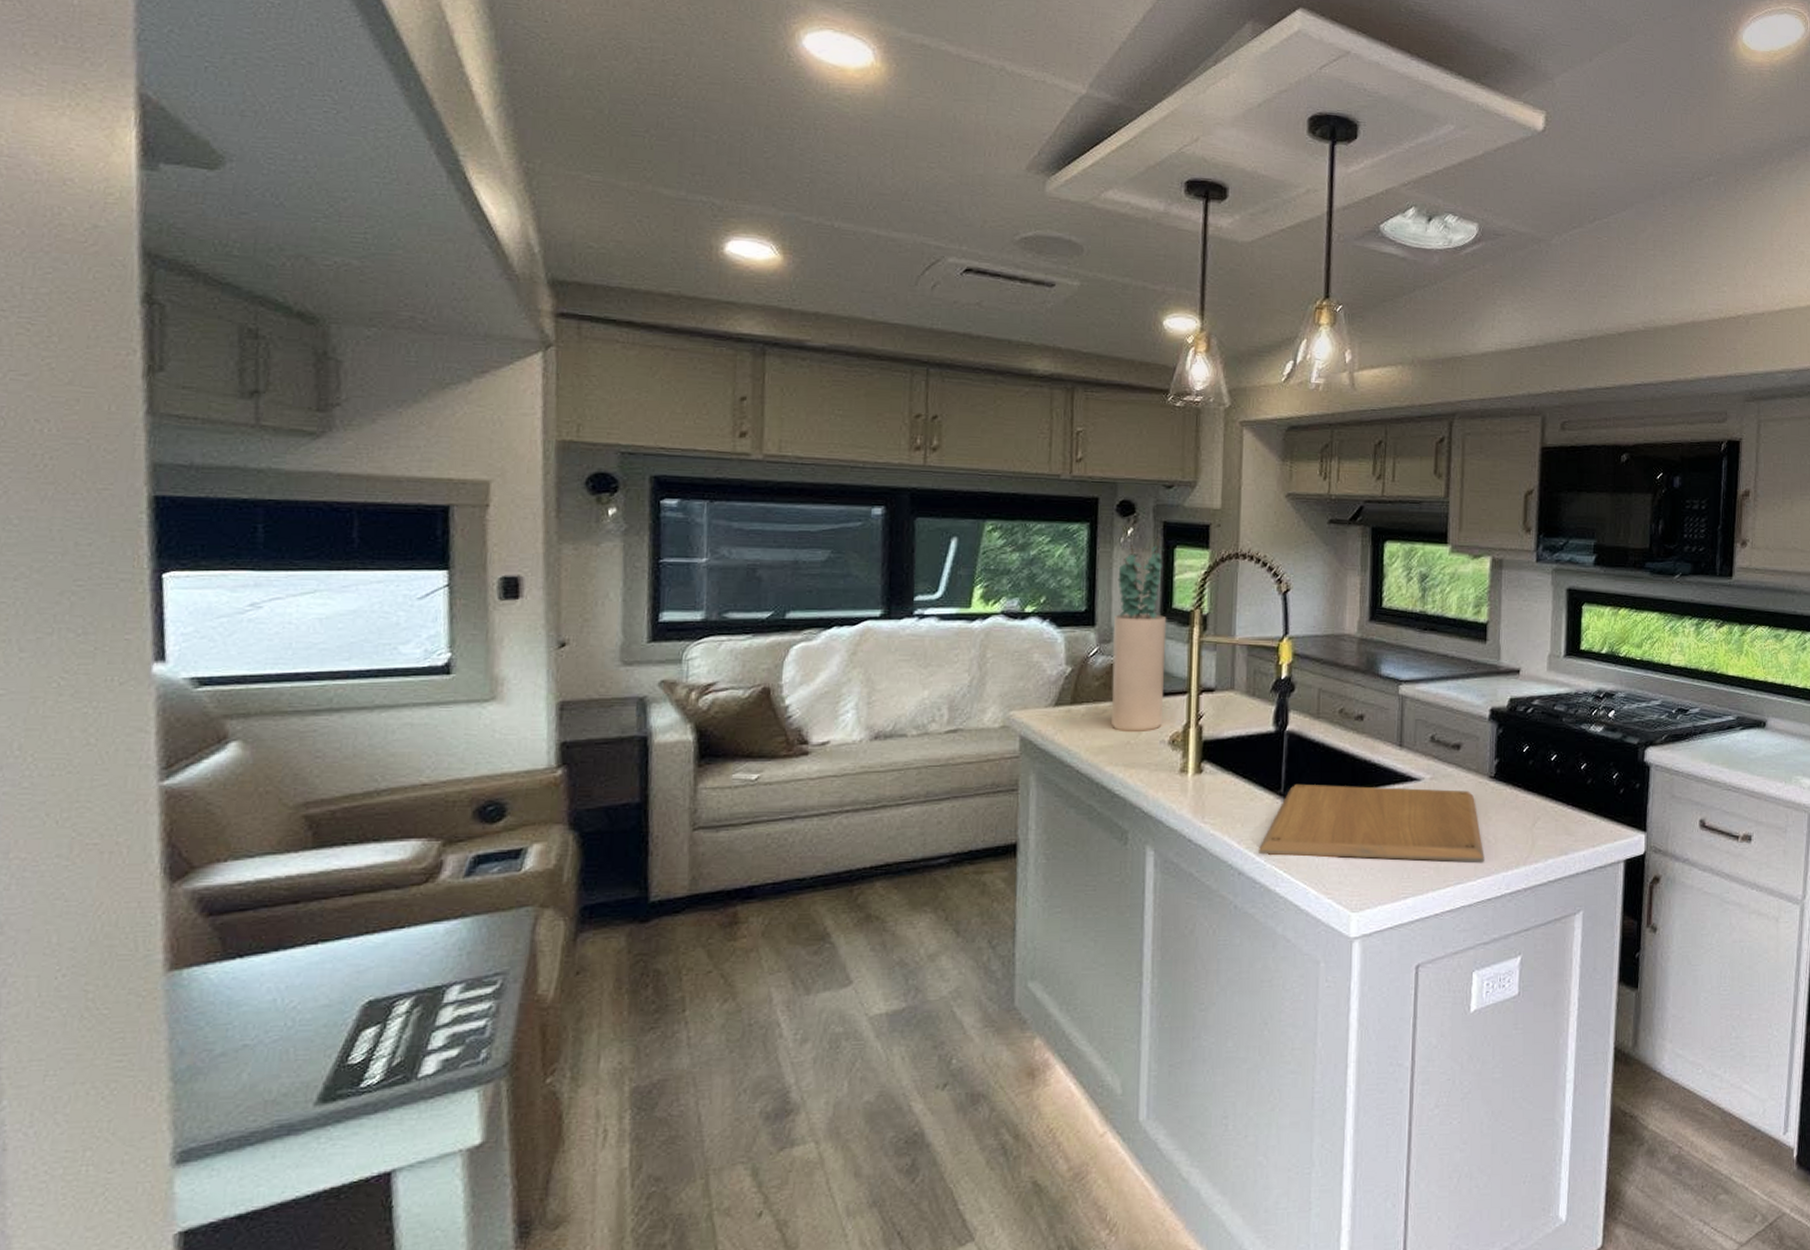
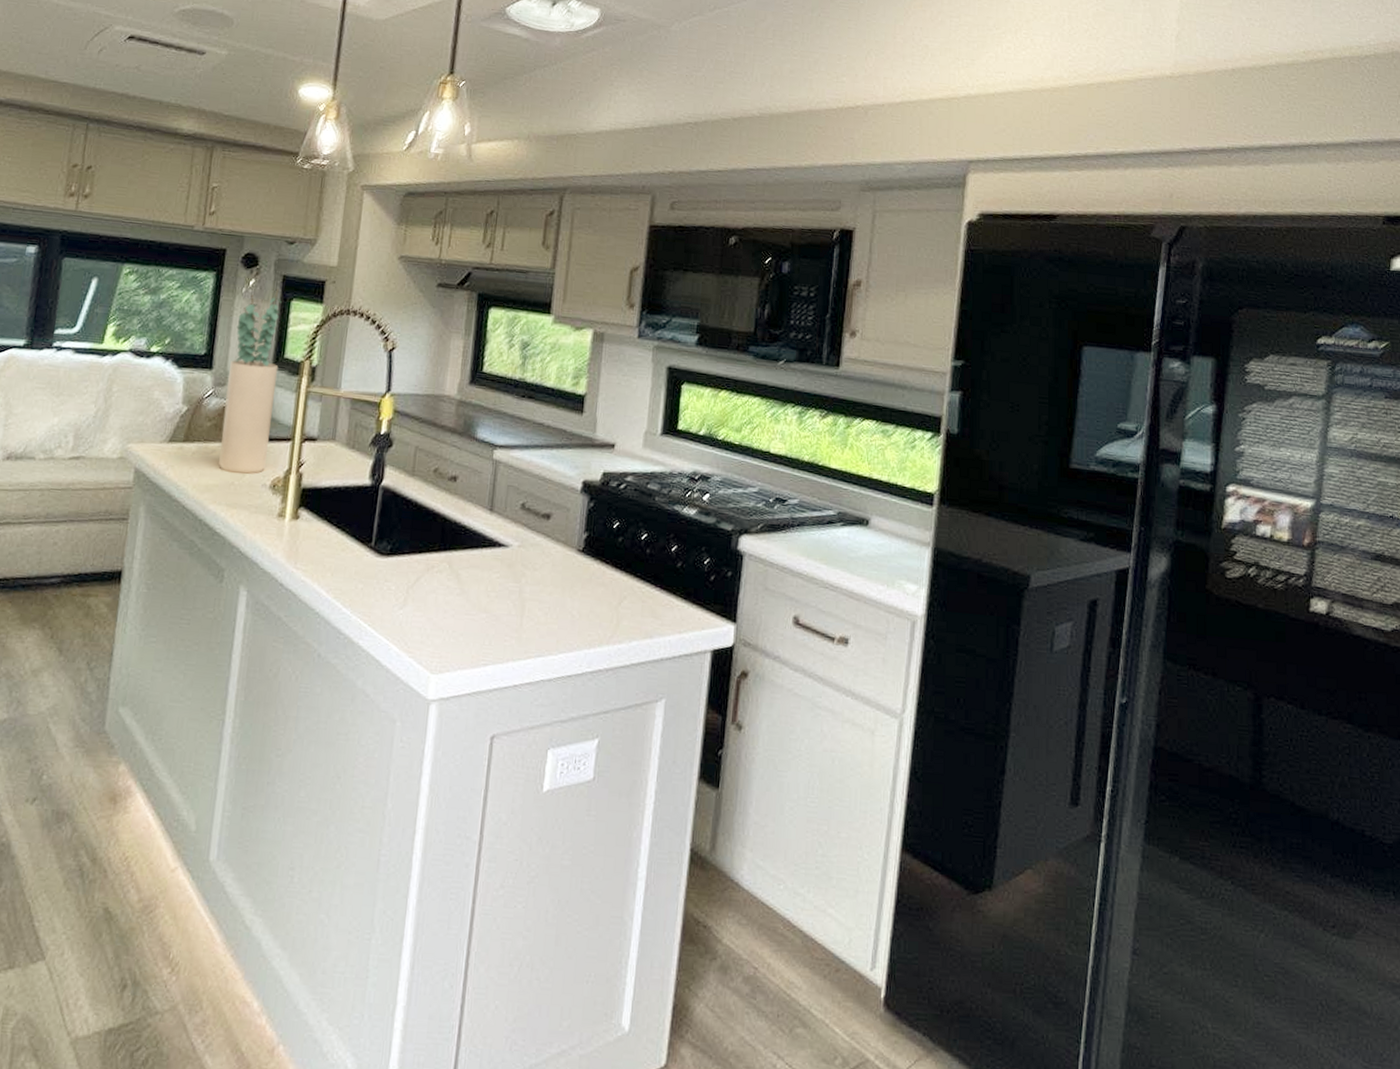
chopping board: present [1259,783,1485,862] -> none [346,538,568,637]

